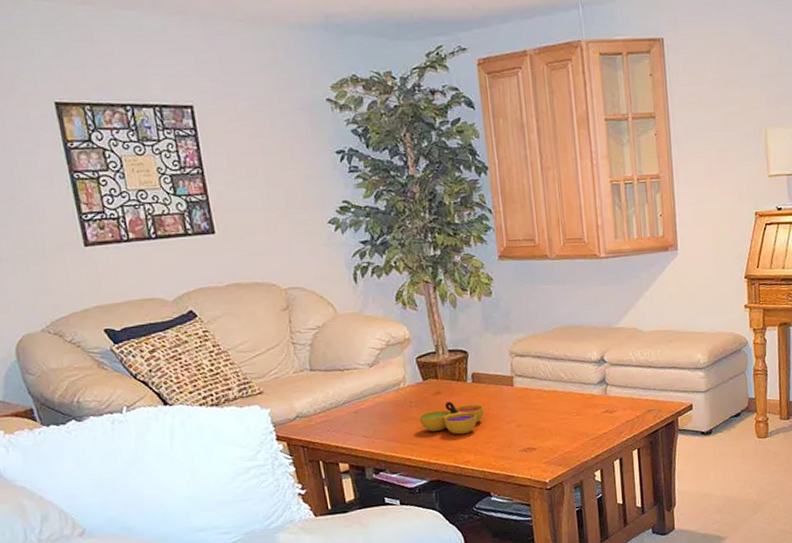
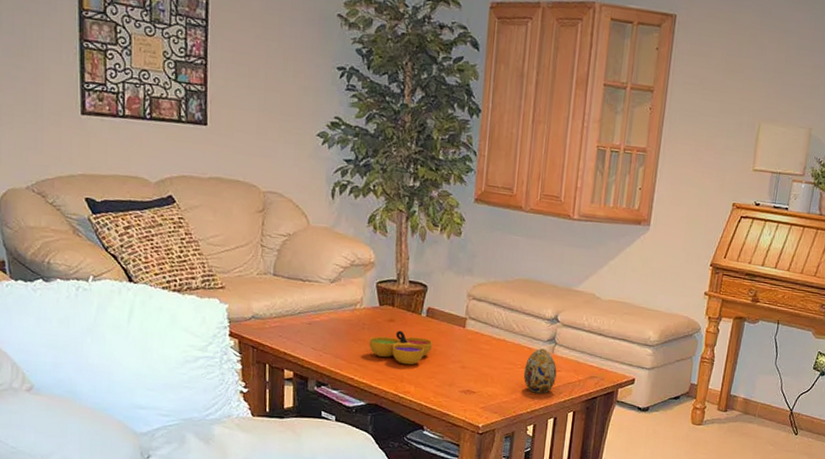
decorative egg: none [580,392,614,438] -> present [523,348,557,394]

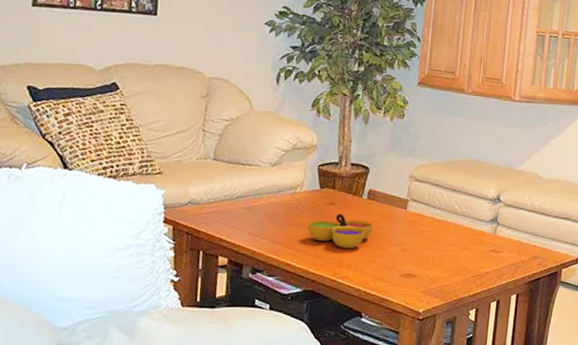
decorative egg: present [523,348,557,394] -> none [465,229,499,276]

